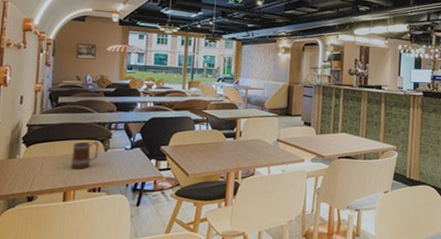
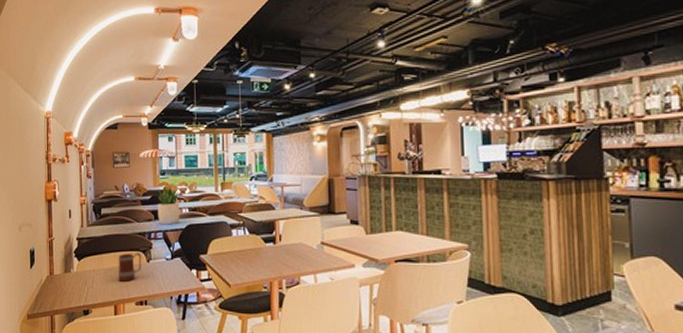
planter: none [120,79,145,117] -> present [157,184,180,225]

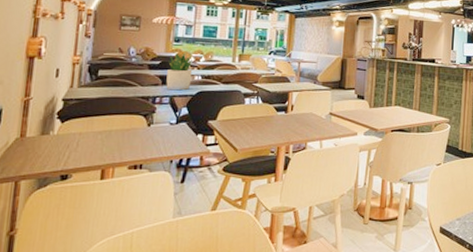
beer mug: present [118,252,142,282] -> none [110,115,142,145]

